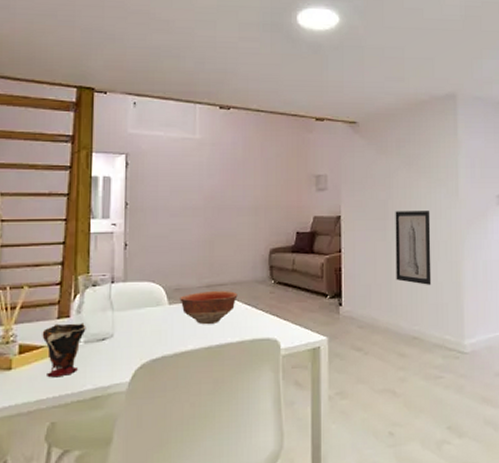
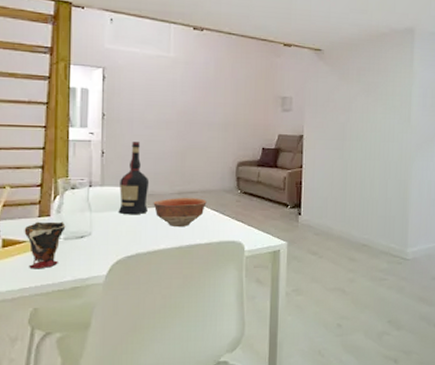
liquor: none [142,231,176,313] -> present [118,142,150,215]
wall art: present [395,211,432,285] -> none [350,133,384,200]

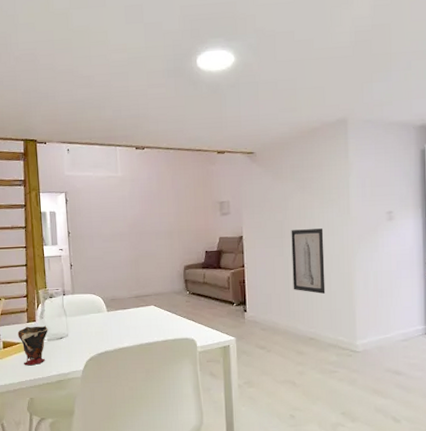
liquor: present [118,142,150,215] -> none [86,254,111,318]
bowl: present [153,198,207,228] -> none [115,300,160,327]
wall art: none [350,133,384,200] -> present [291,228,326,294]

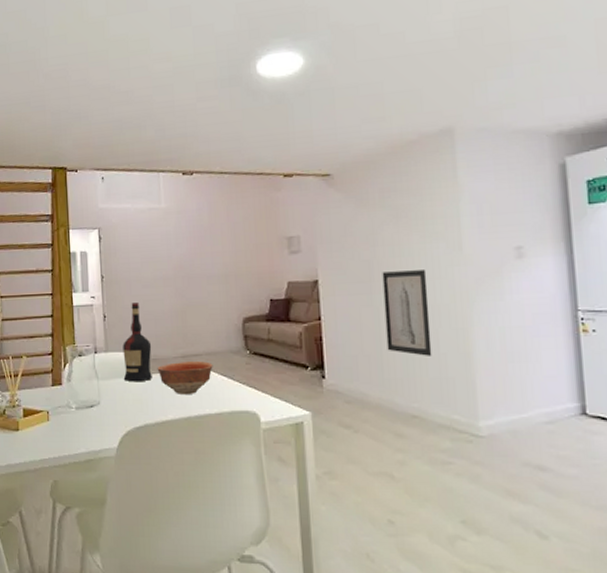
cup: present [17,325,48,366] -> none [40,390,76,440]
liquor: none [86,254,111,318] -> present [123,303,152,382]
bowl: none [115,300,160,327] -> present [157,361,213,395]

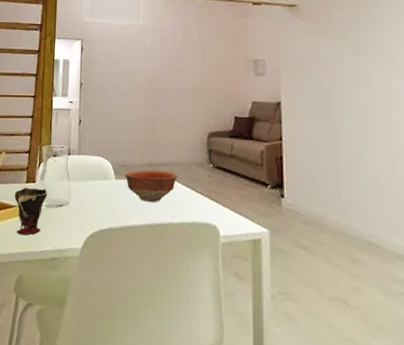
cup: none [40,390,76,440] -> present [14,187,48,235]
liquor: present [123,303,152,382] -> none [92,110,121,186]
wall art: present [382,270,432,356] -> none [342,99,389,184]

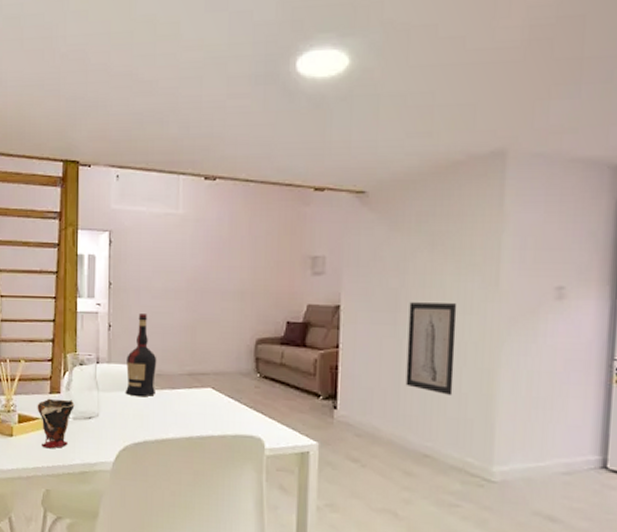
liquor: none [92,110,121,186] -> present [125,314,157,397]
bowl: present [125,169,177,203] -> none [161,379,220,415]
wall art: none [342,99,389,184] -> present [405,302,457,395]

